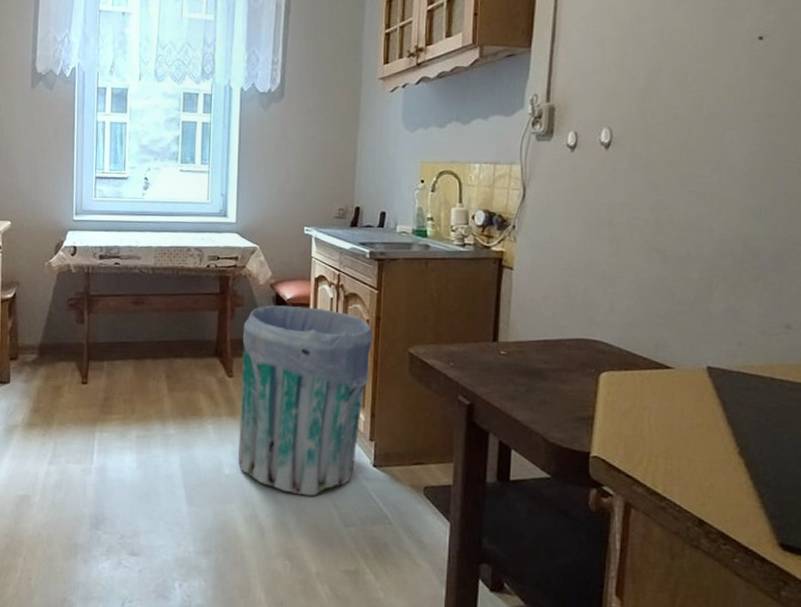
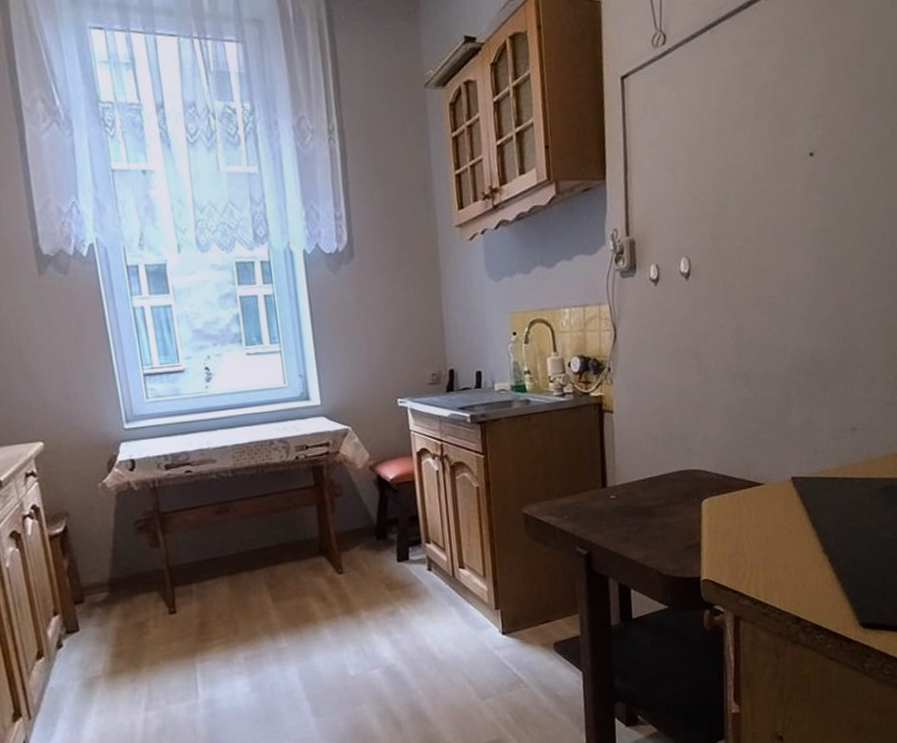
trash can: present [237,305,373,496] -> none [347,483,487,680]

